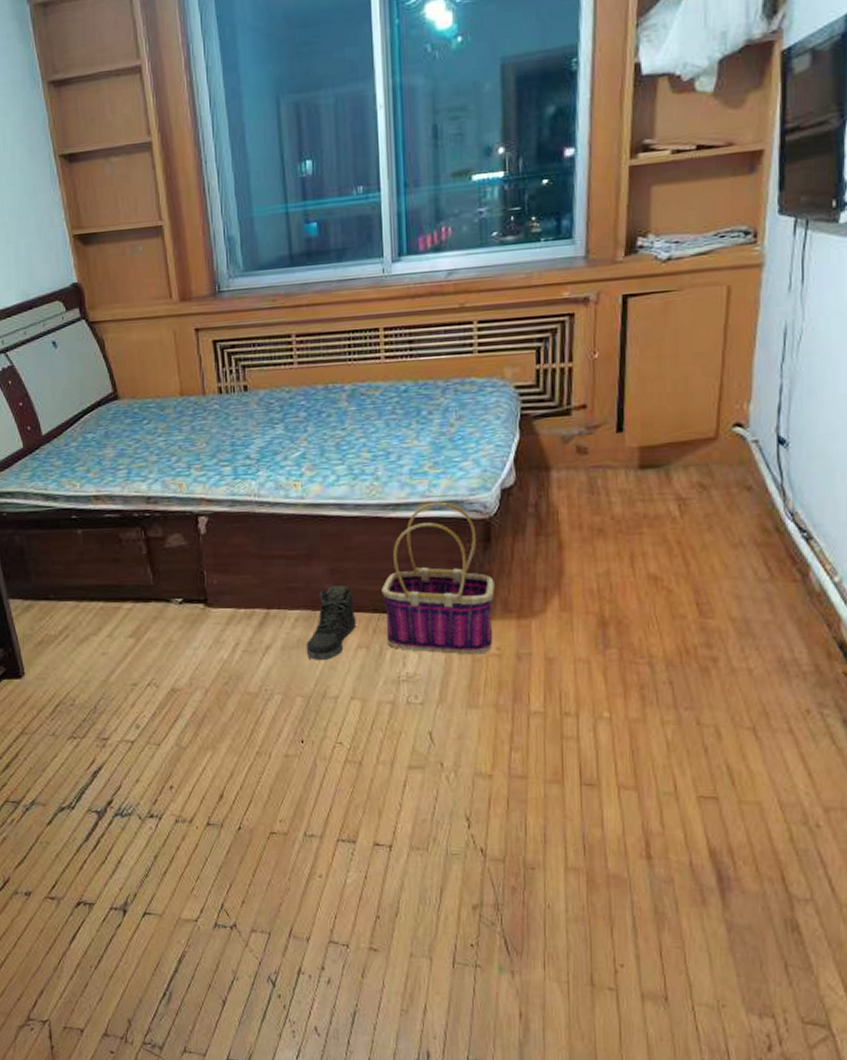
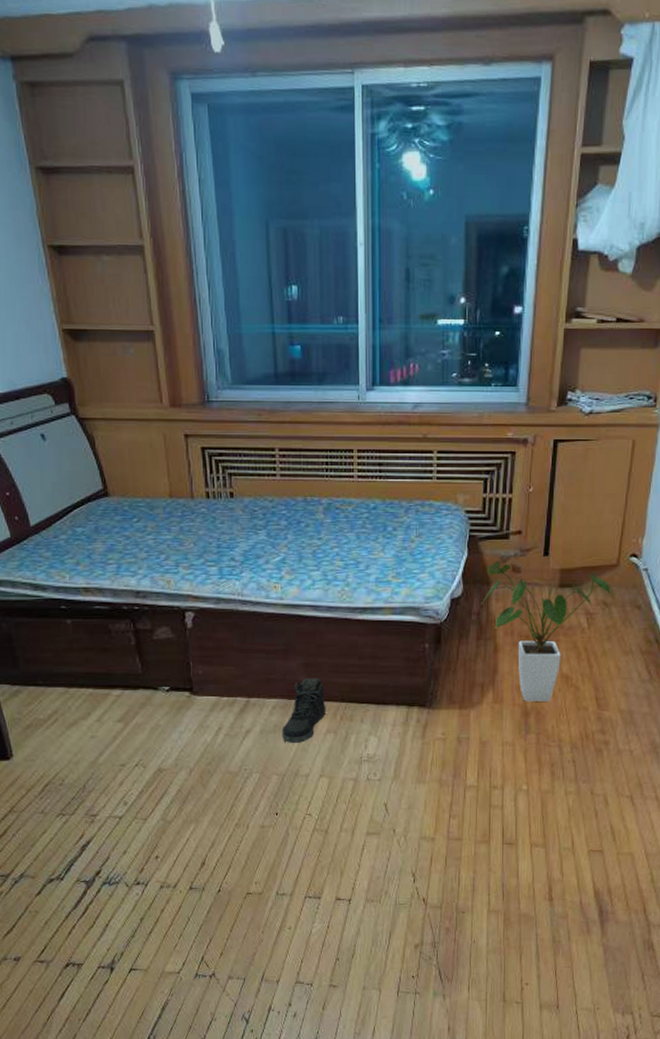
basket: present [381,501,495,655] -> none [349,607,442,739]
house plant: none [540,441,709,609] -> present [482,561,611,702]

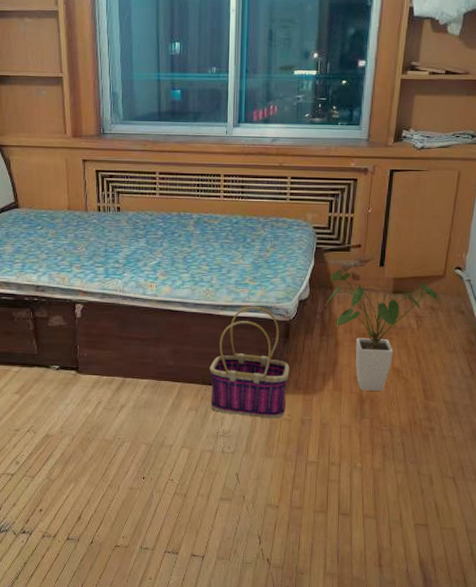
sneaker: present [282,678,326,743] -> none [151,363,189,418]
basket: none [349,607,442,739] -> present [209,306,290,419]

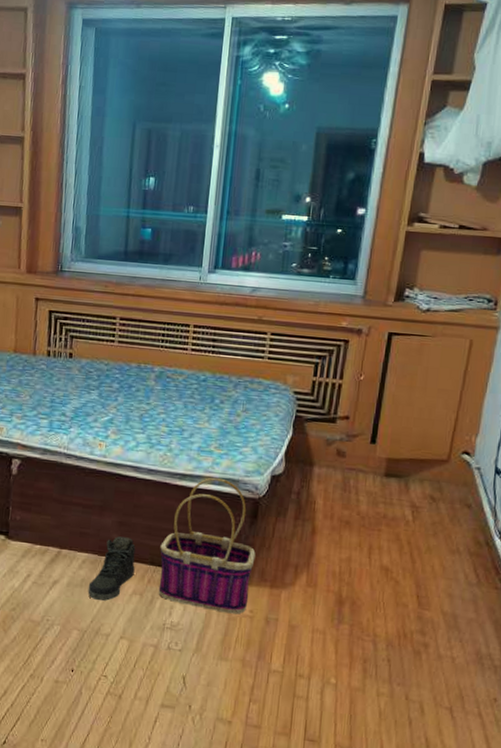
sneaker: none [151,363,189,418] -> present [87,536,136,601]
house plant: present [325,269,438,391] -> none [303,443,440,592]

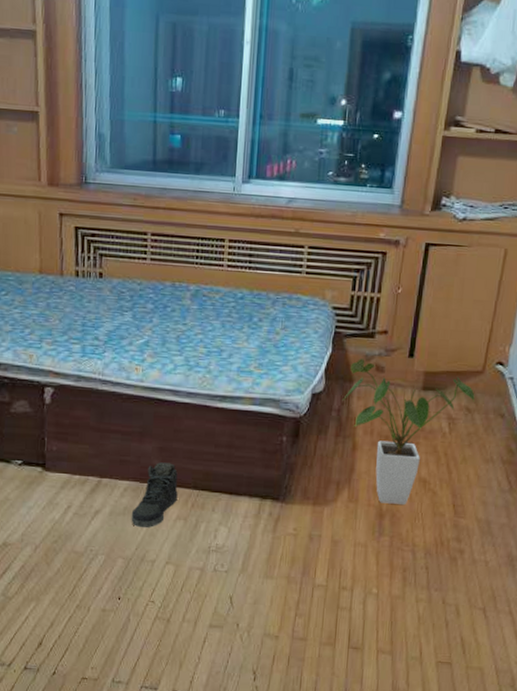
basket: present [158,477,256,615] -> none [202,398,298,533]
house plant: none [303,443,440,592] -> present [343,359,475,504]

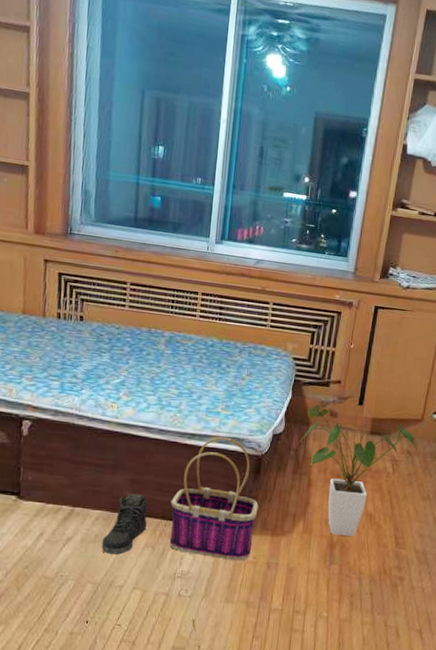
basket: none [202,398,298,533] -> present [169,436,259,561]

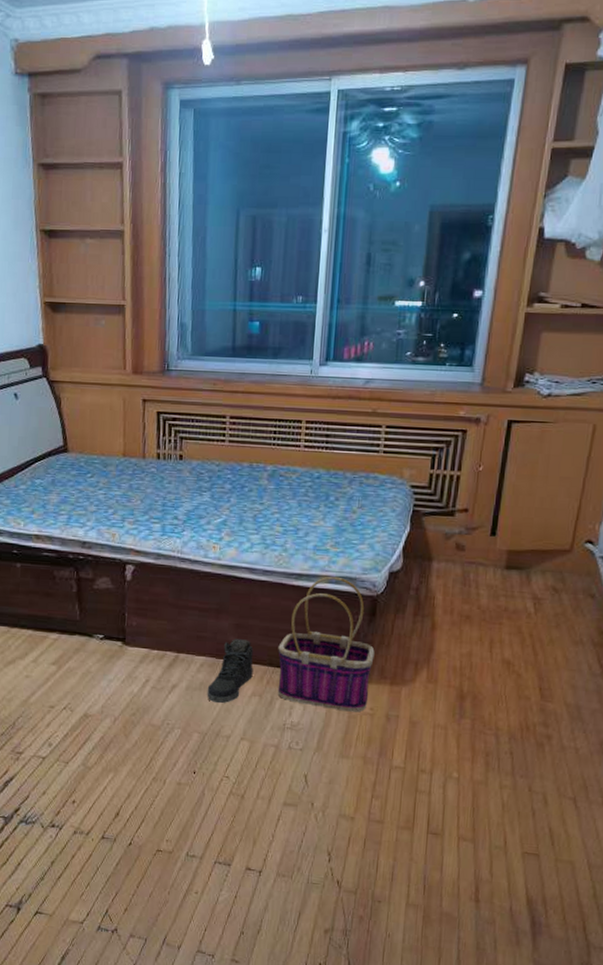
house plant: present [300,405,415,536] -> none [422,537,562,686]

